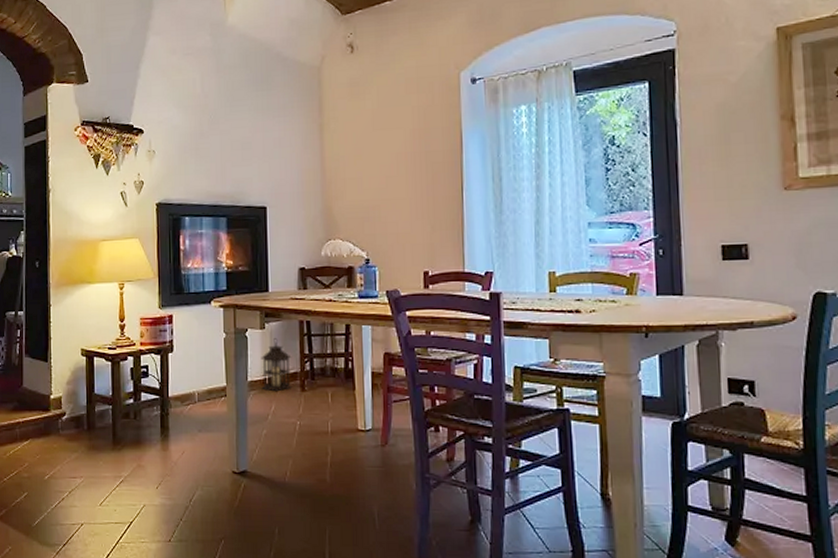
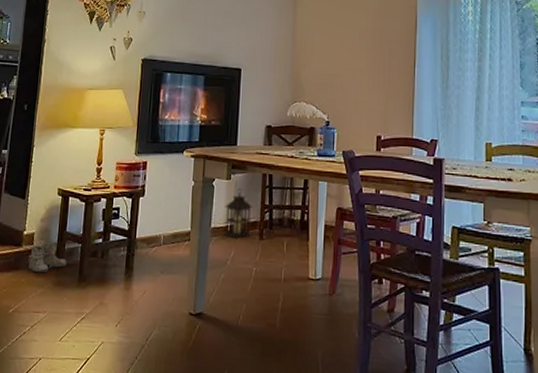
boots: none [60,407,98,438] -> present [29,243,66,274]

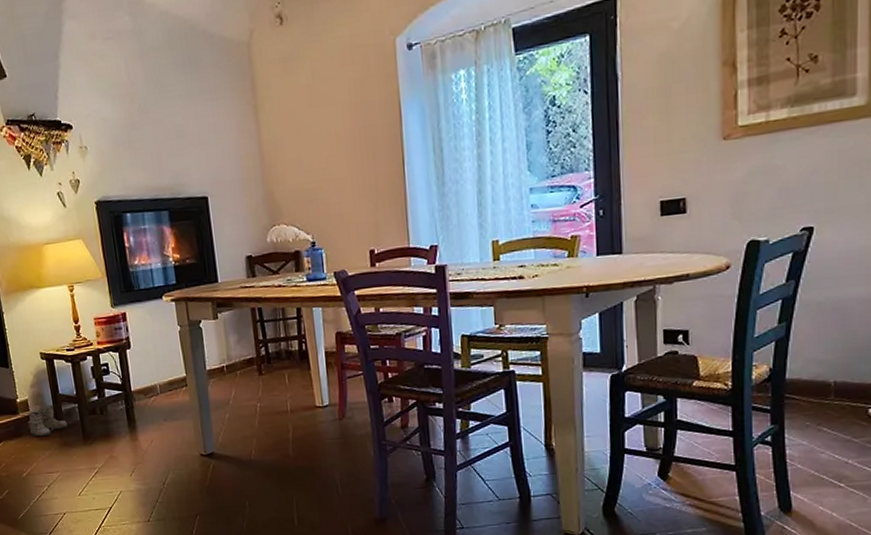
lantern: present [223,187,253,239] -> none [216,326,250,378]

